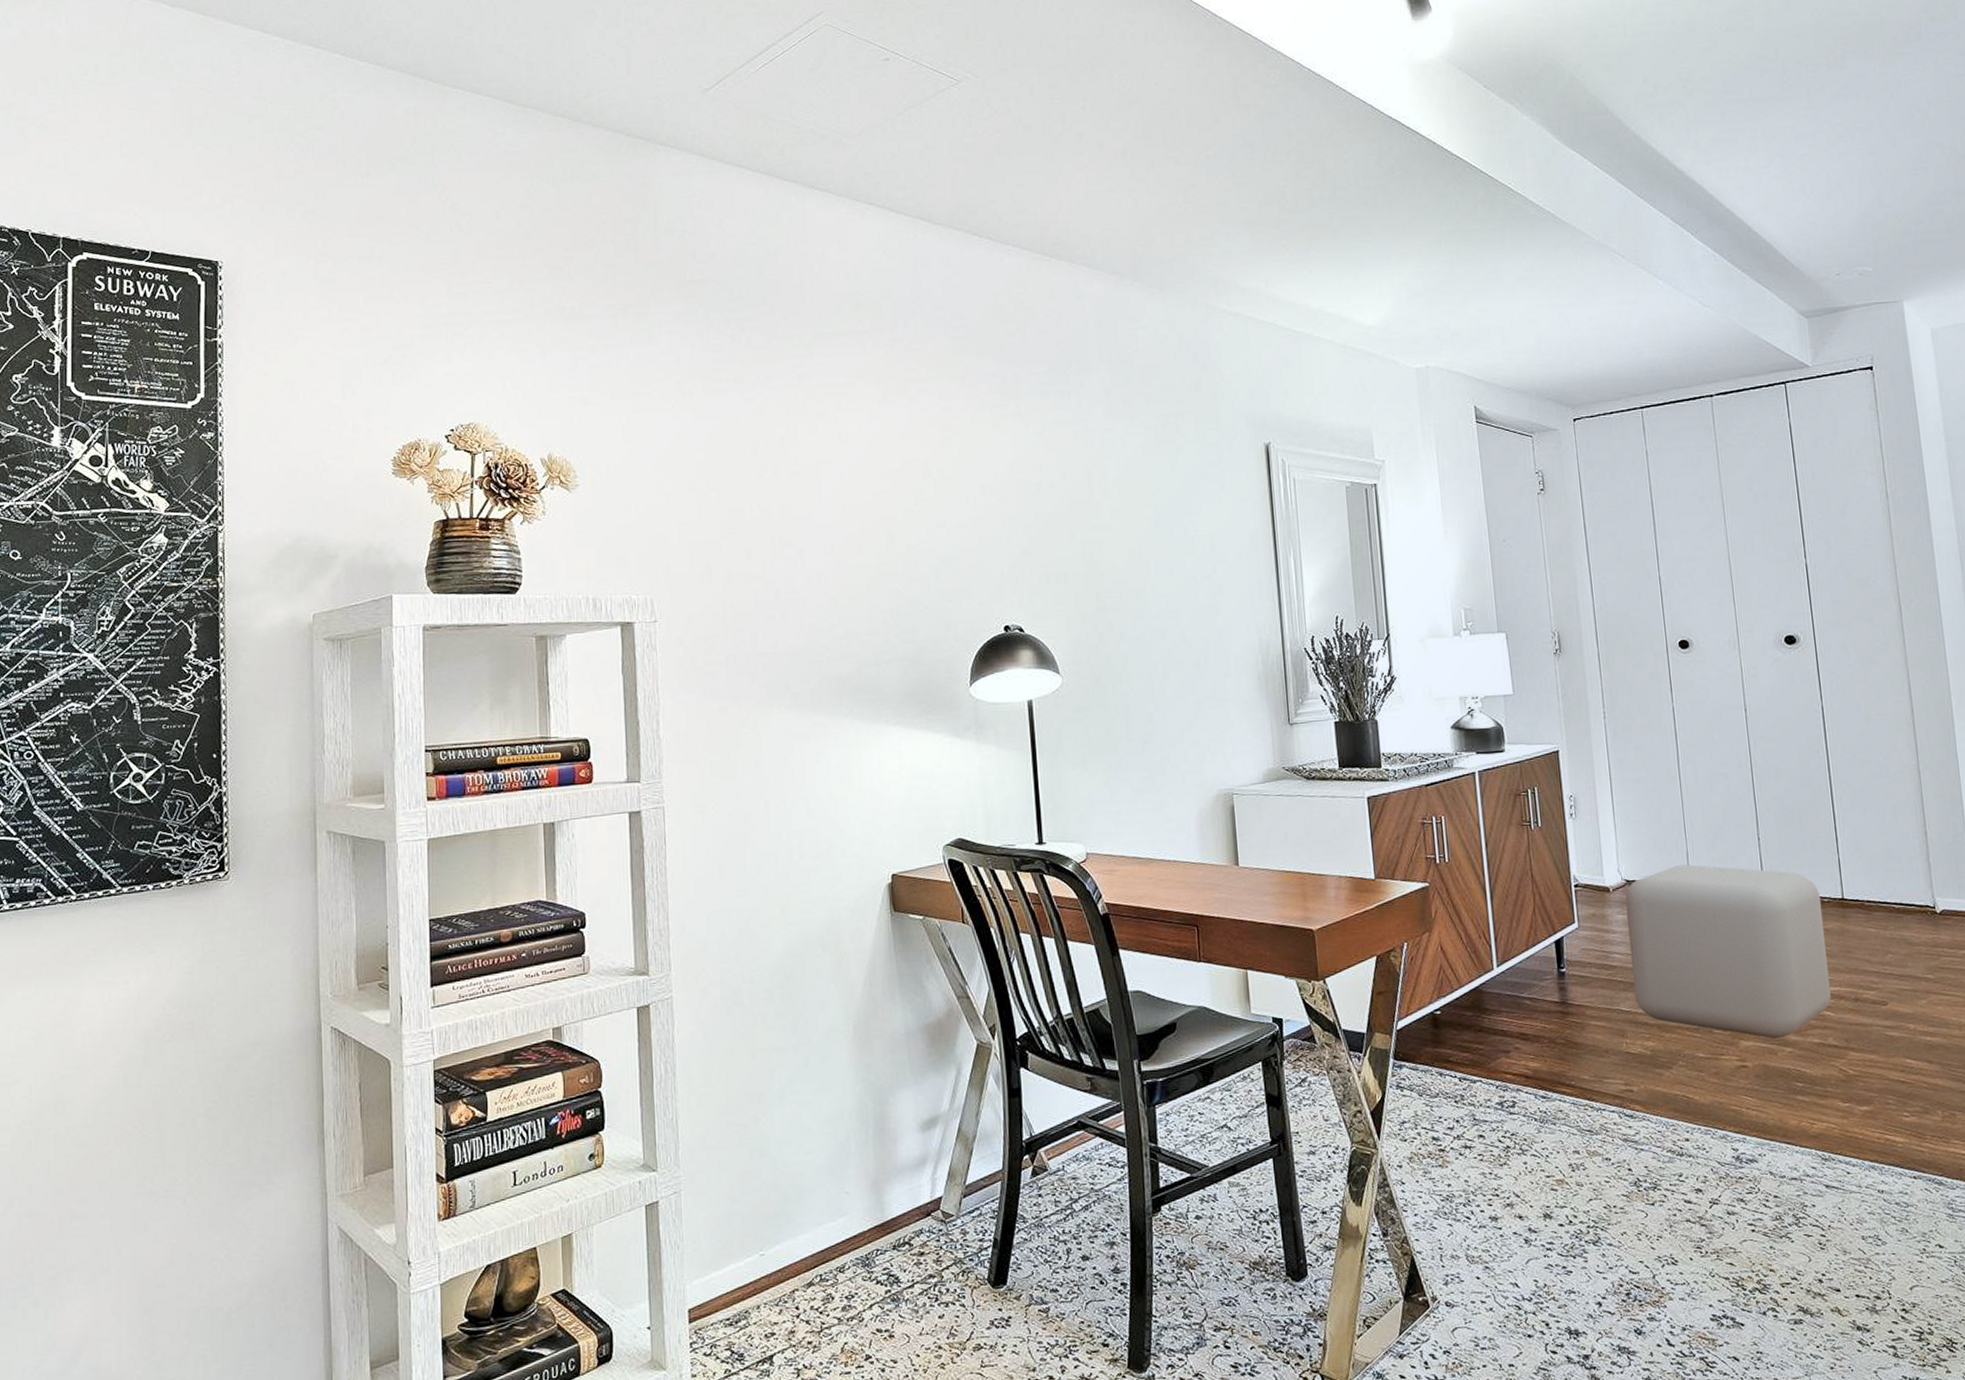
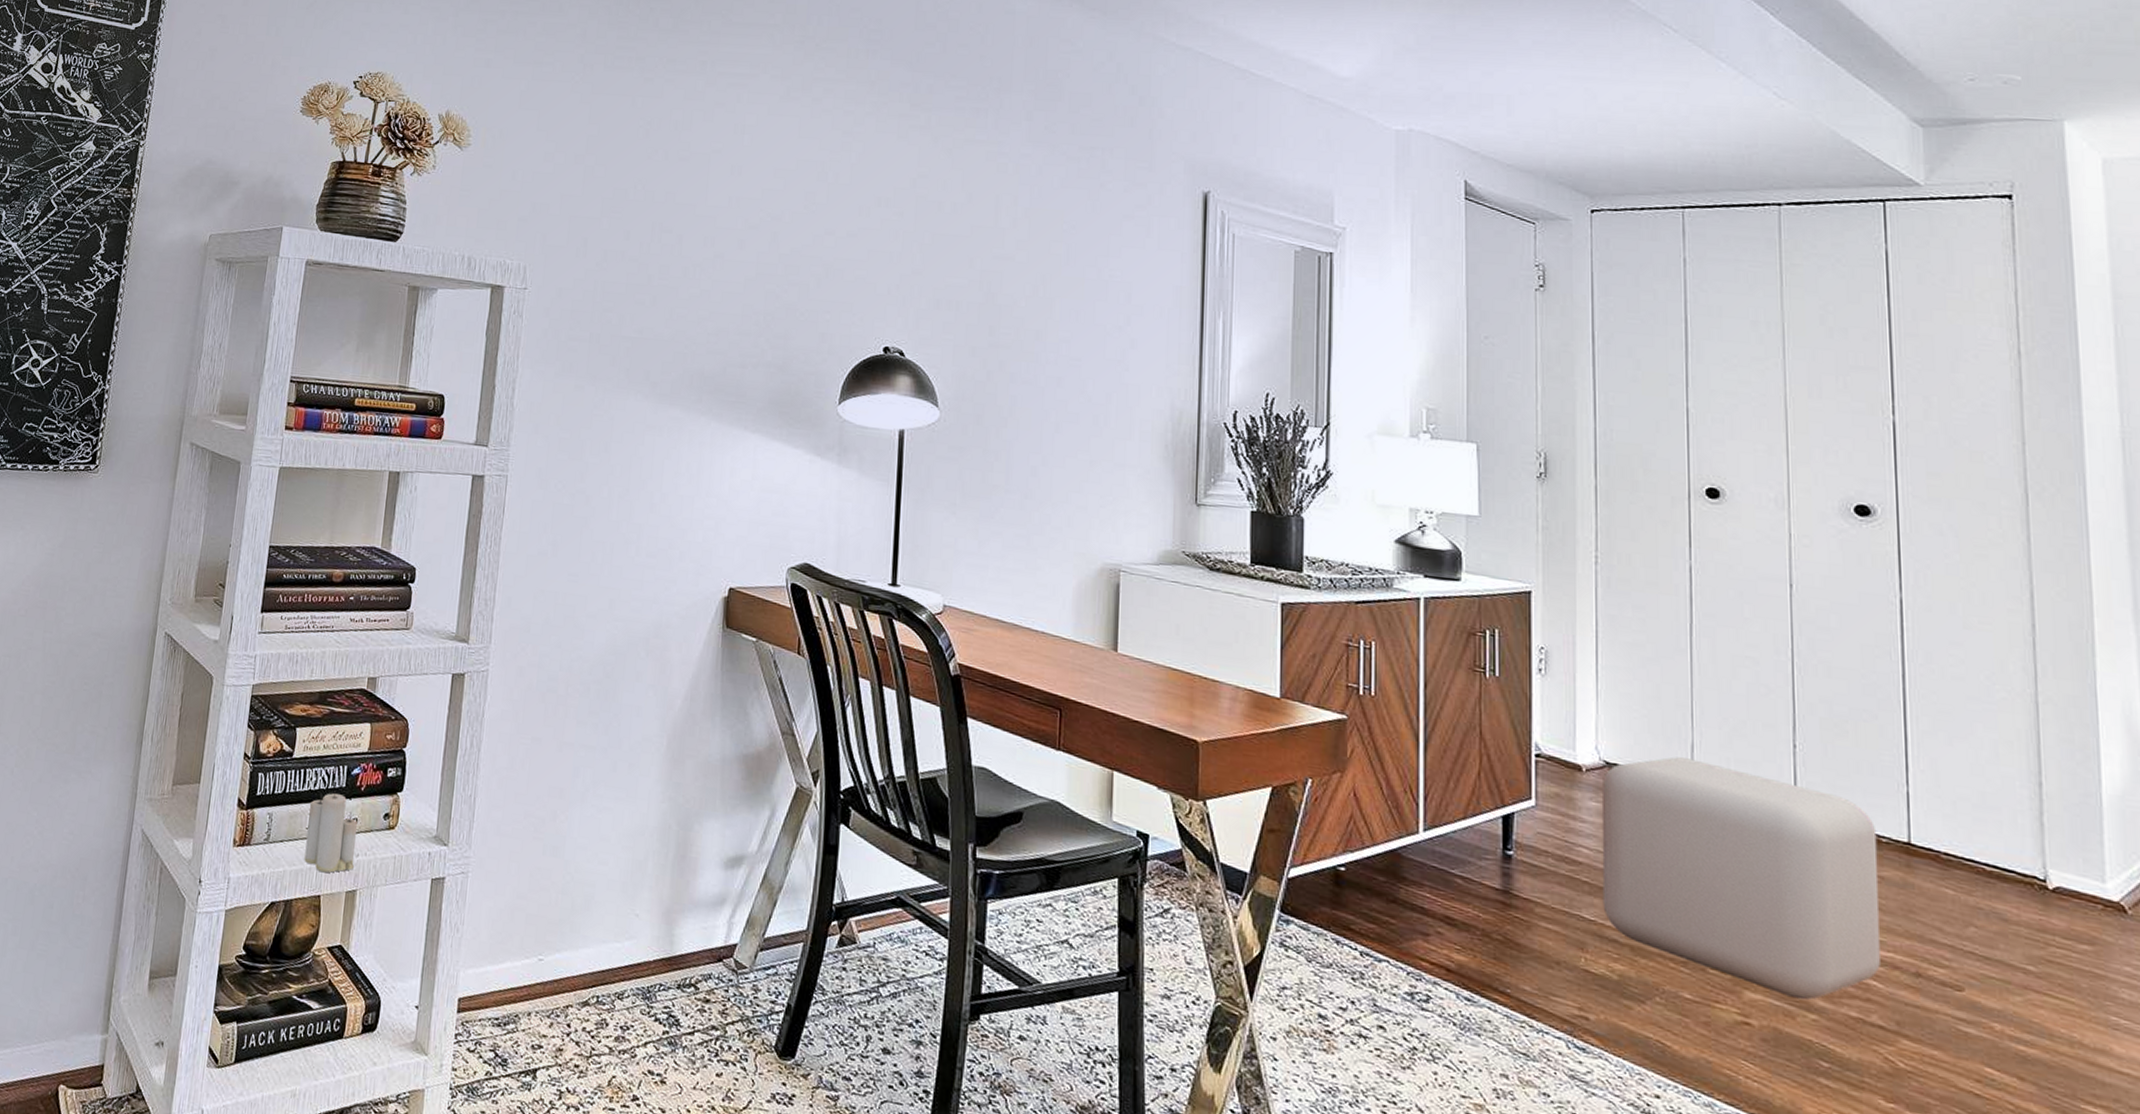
candle: none [512,1144,566,1224] -> present [304,791,357,873]

